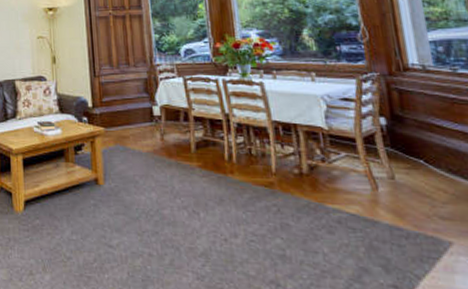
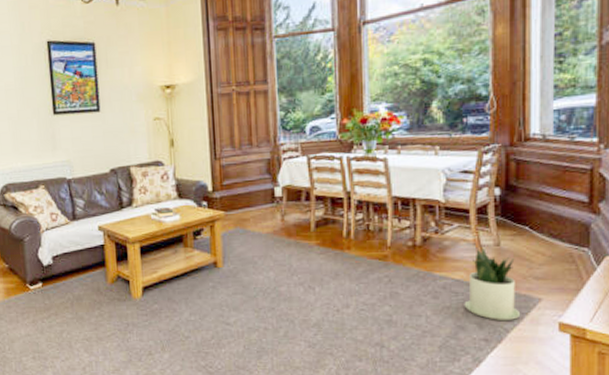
planter: none [364,181,432,265] -> present [464,248,521,320]

